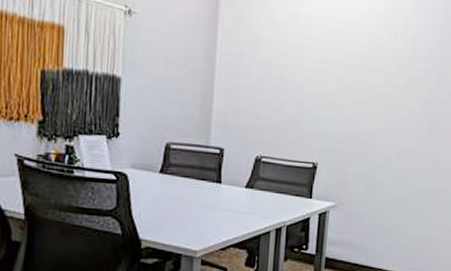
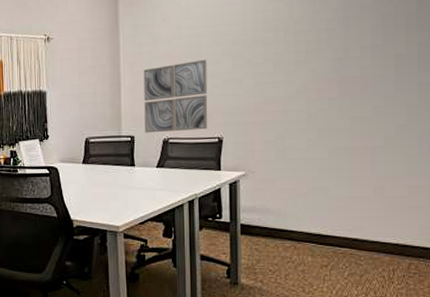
wall art: none [236,73,310,153] -> present [143,59,208,133]

